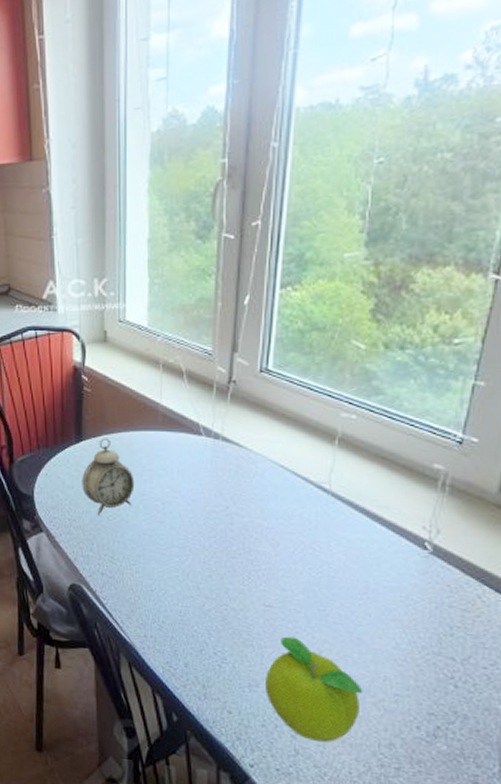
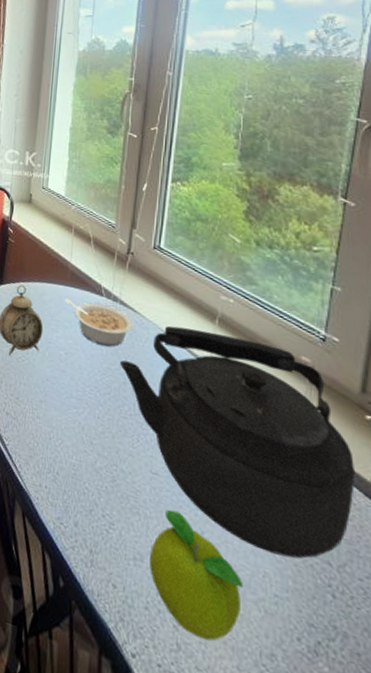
legume: none [157,443,239,488] -> present [65,298,133,347]
kettle: none [226,454,486,660] -> present [120,325,355,559]

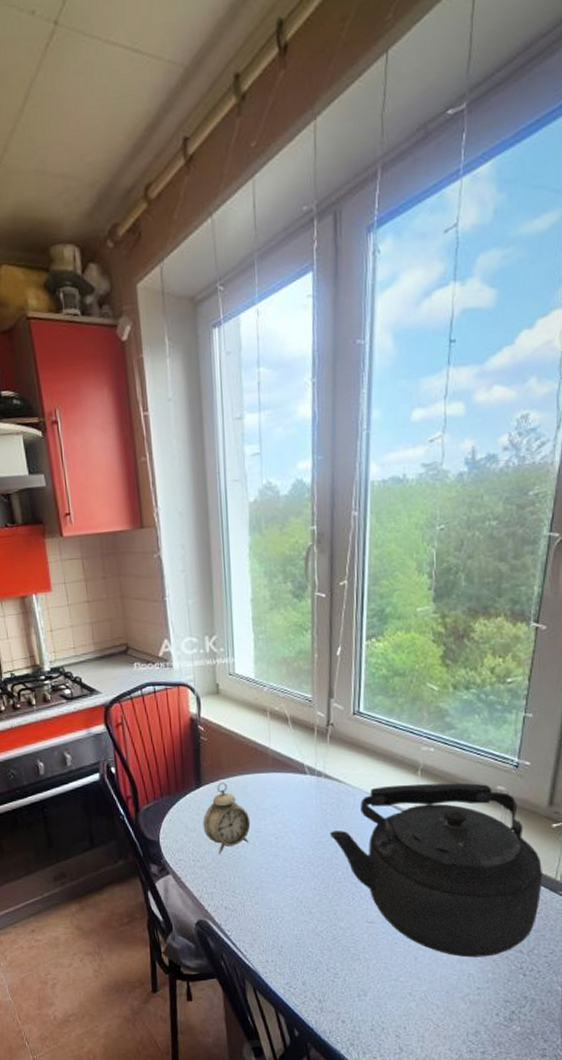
legume: present [65,298,133,347] -> none [269,781,340,822]
fruit: present [150,510,244,642] -> none [372,947,452,1038]

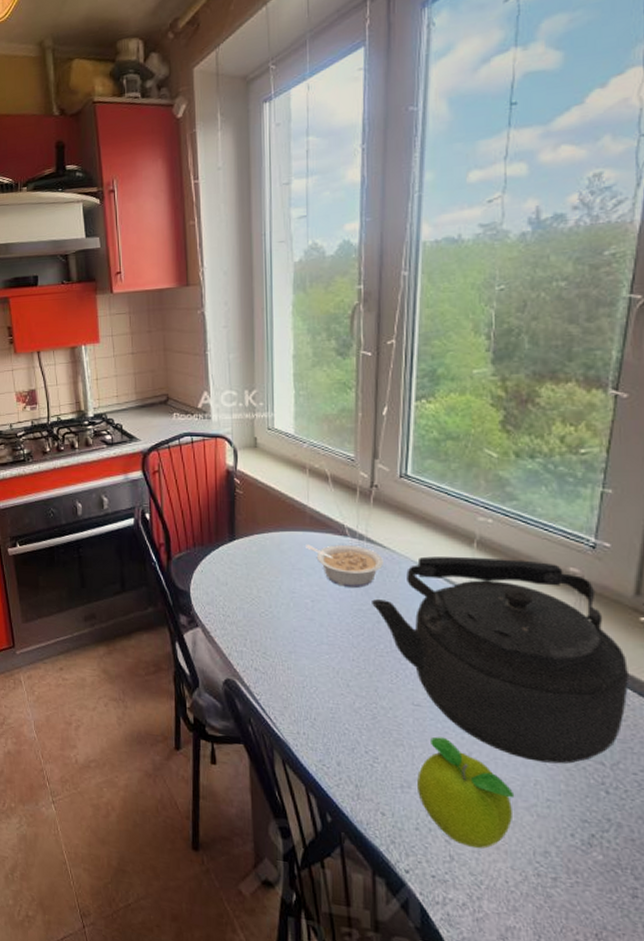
alarm clock: present [203,782,251,854] -> none [235,537,285,612]
legume: none [269,781,340,822] -> present [306,544,383,588]
fruit: none [372,947,452,1038] -> present [417,737,515,849]

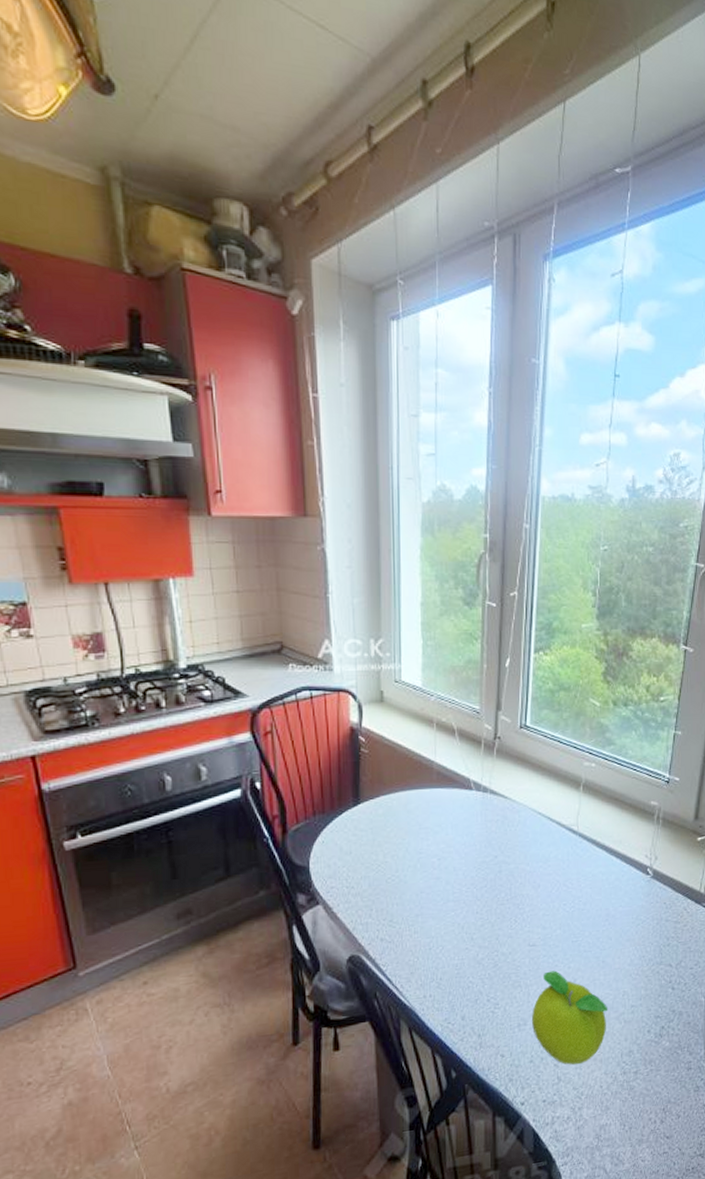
legume: present [306,544,383,588] -> none [433,797,505,841]
kettle: present [372,556,628,764] -> none [494,798,689,975]

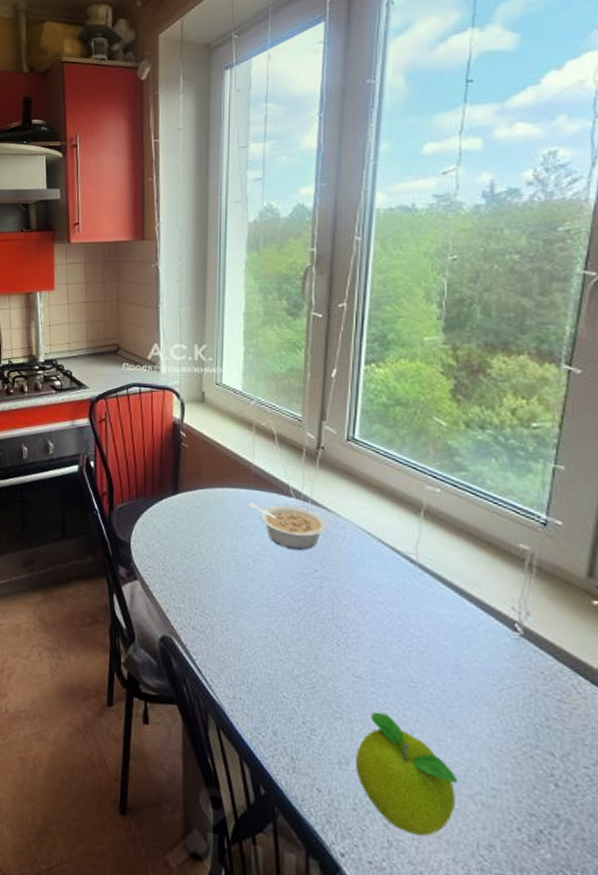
legume: none [433,797,505,841] -> present [249,502,327,551]

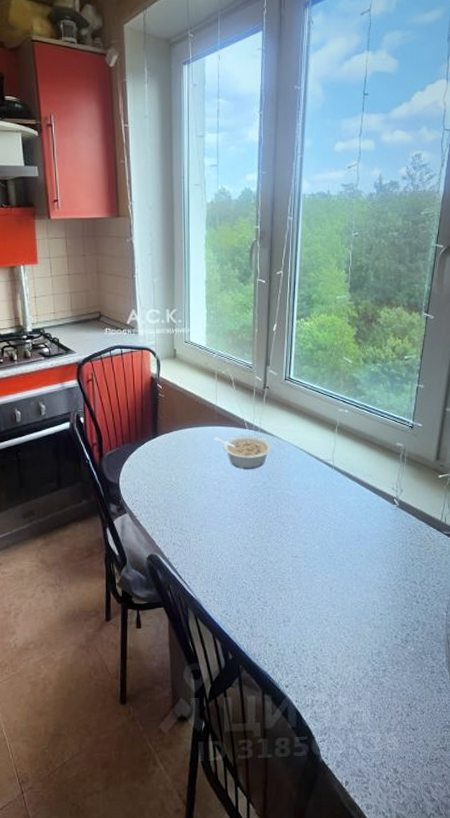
fruit: present [356,712,458,837] -> none [295,579,360,659]

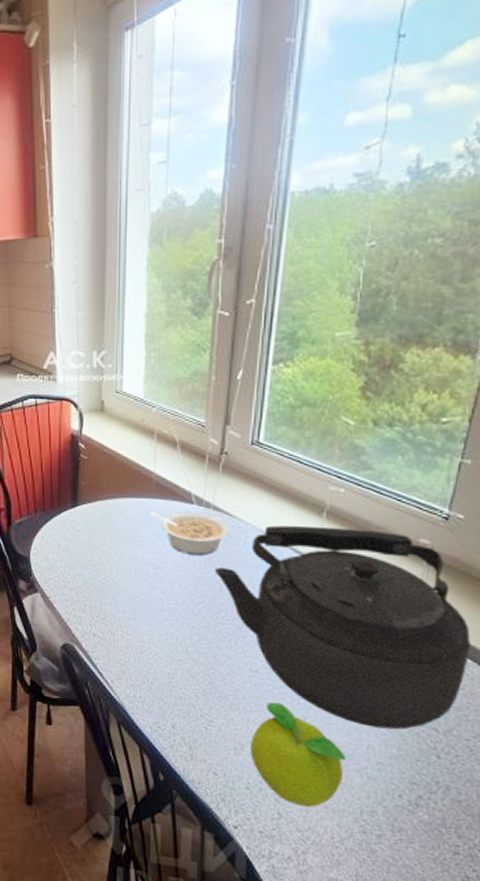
kettle: none [264,439,431,587] -> present [215,525,471,730]
fruit: none [295,579,360,659] -> present [250,702,347,807]

